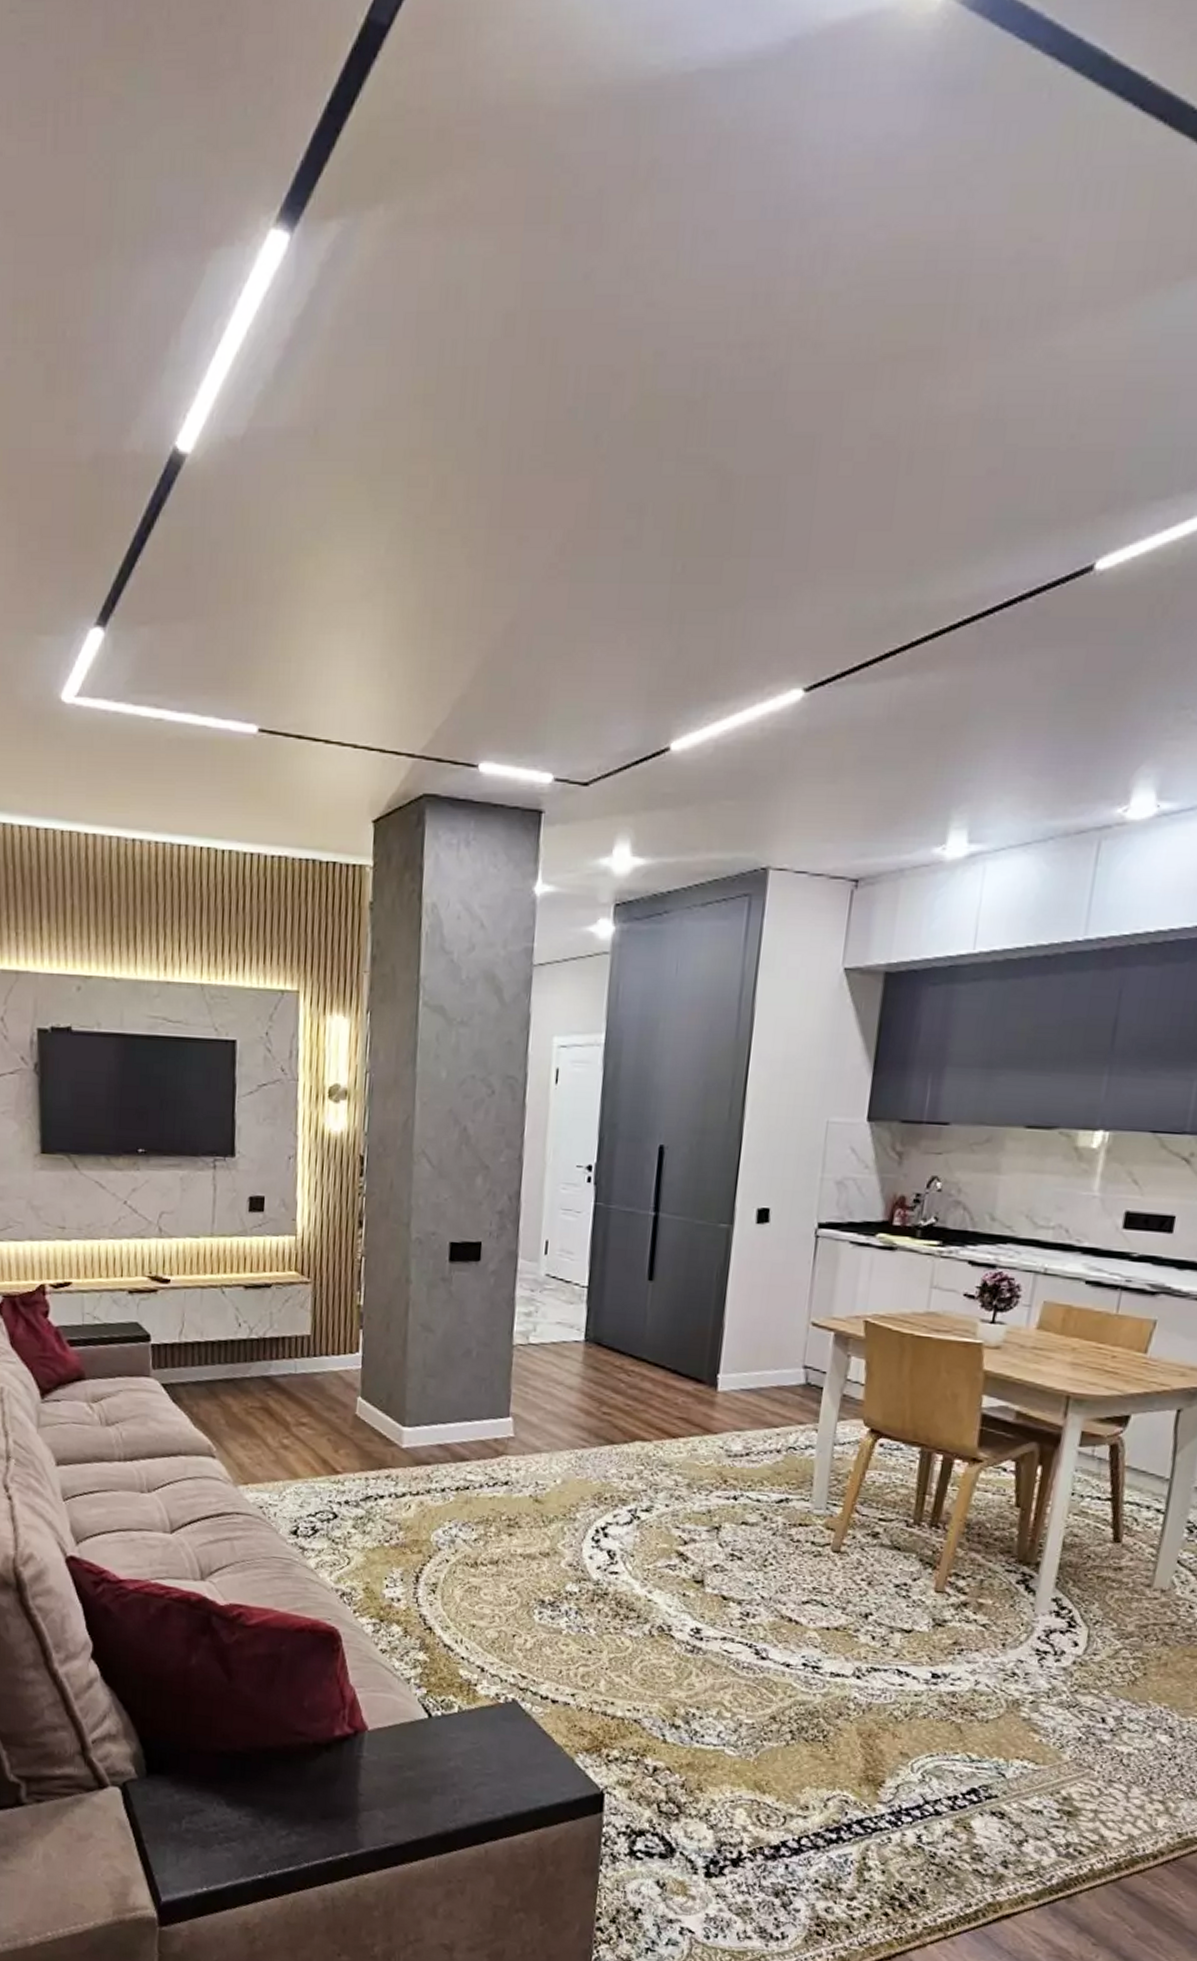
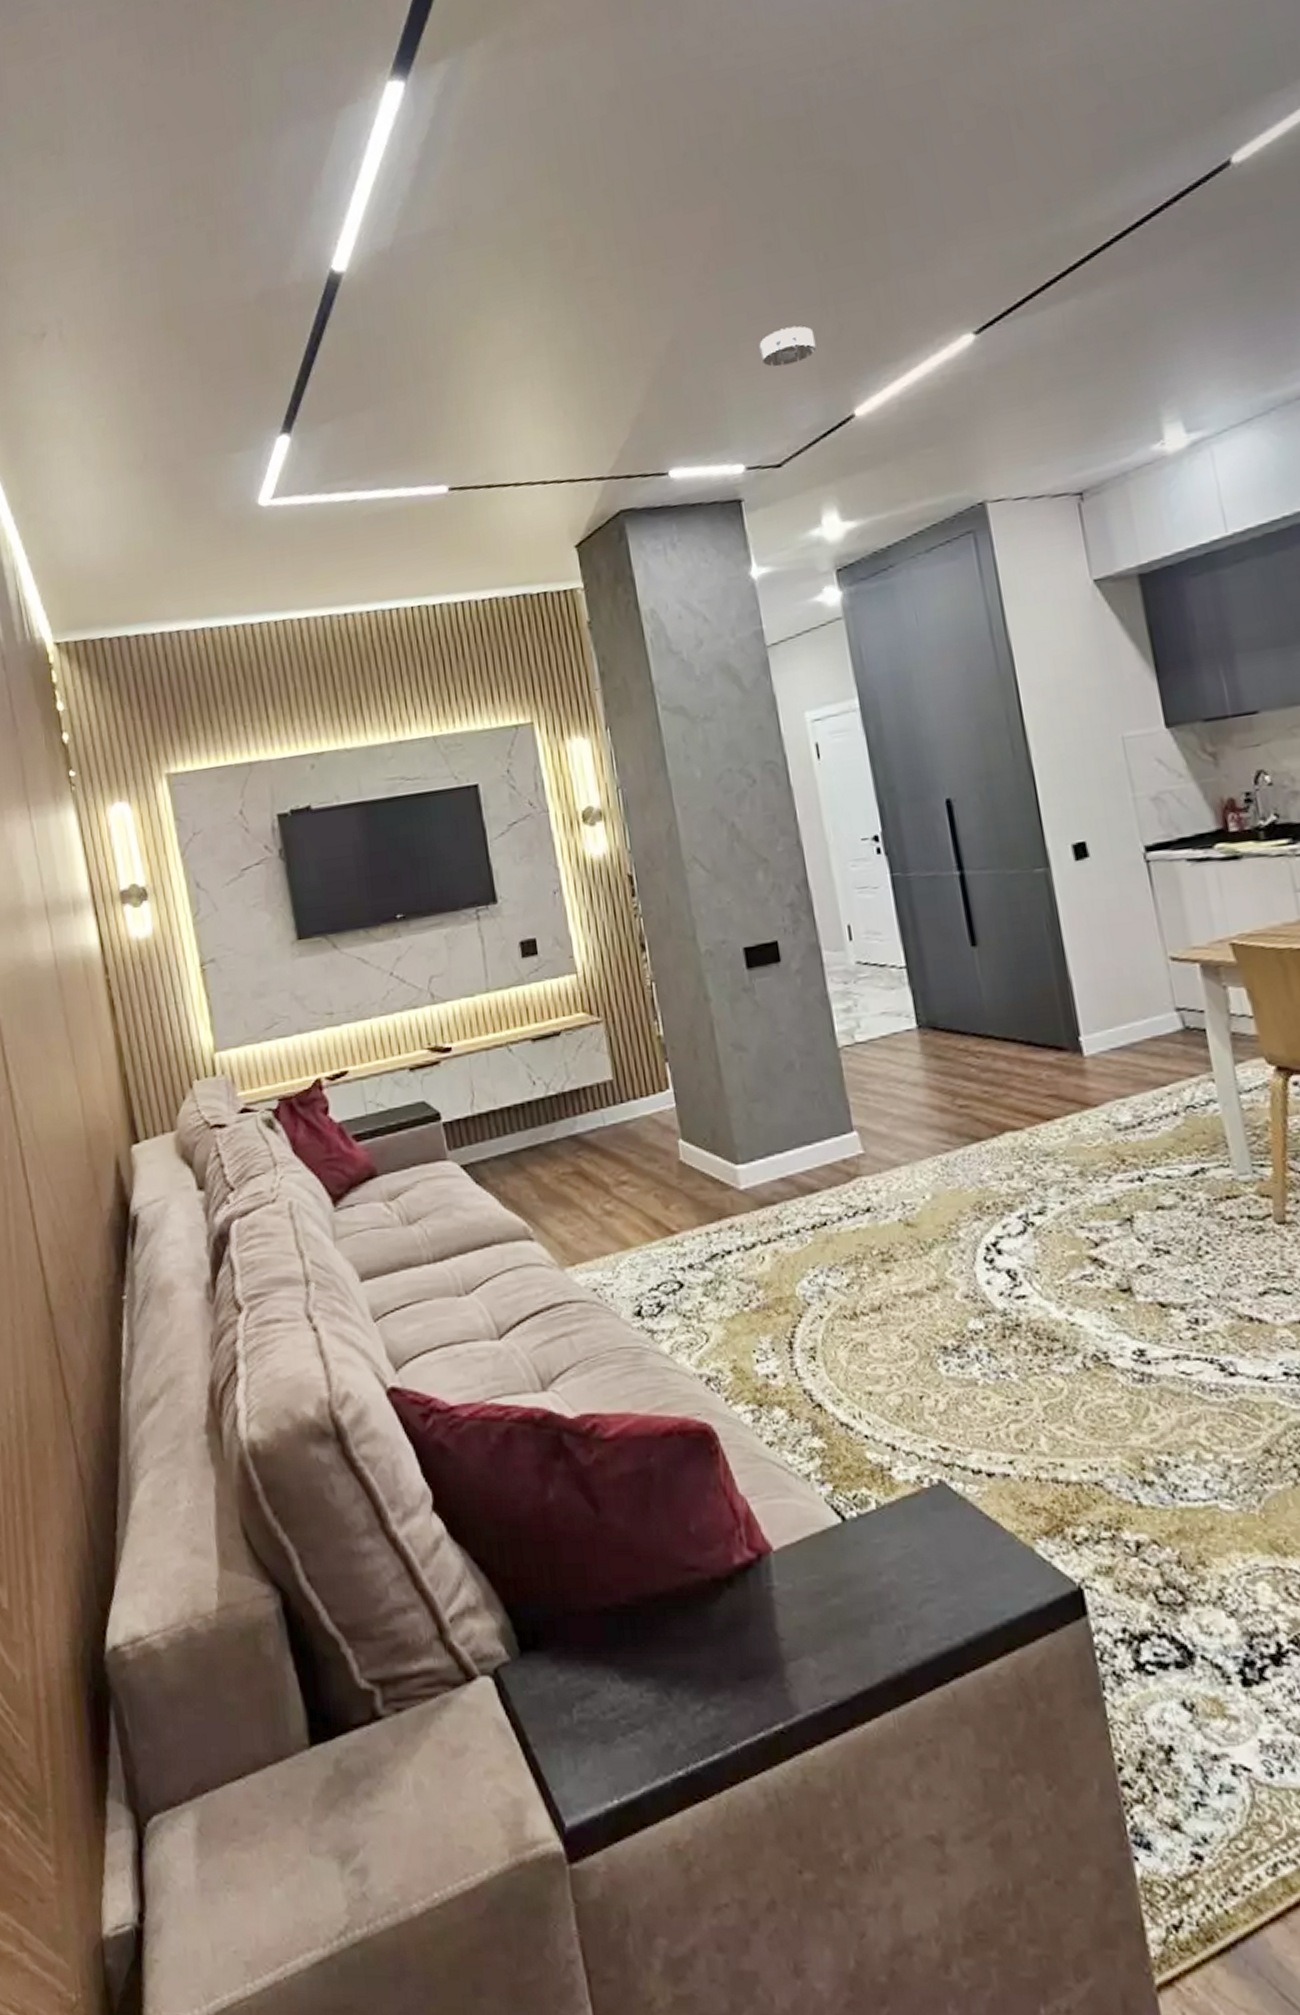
smoke detector: none [594,637,652,678] -> present [759,326,817,367]

